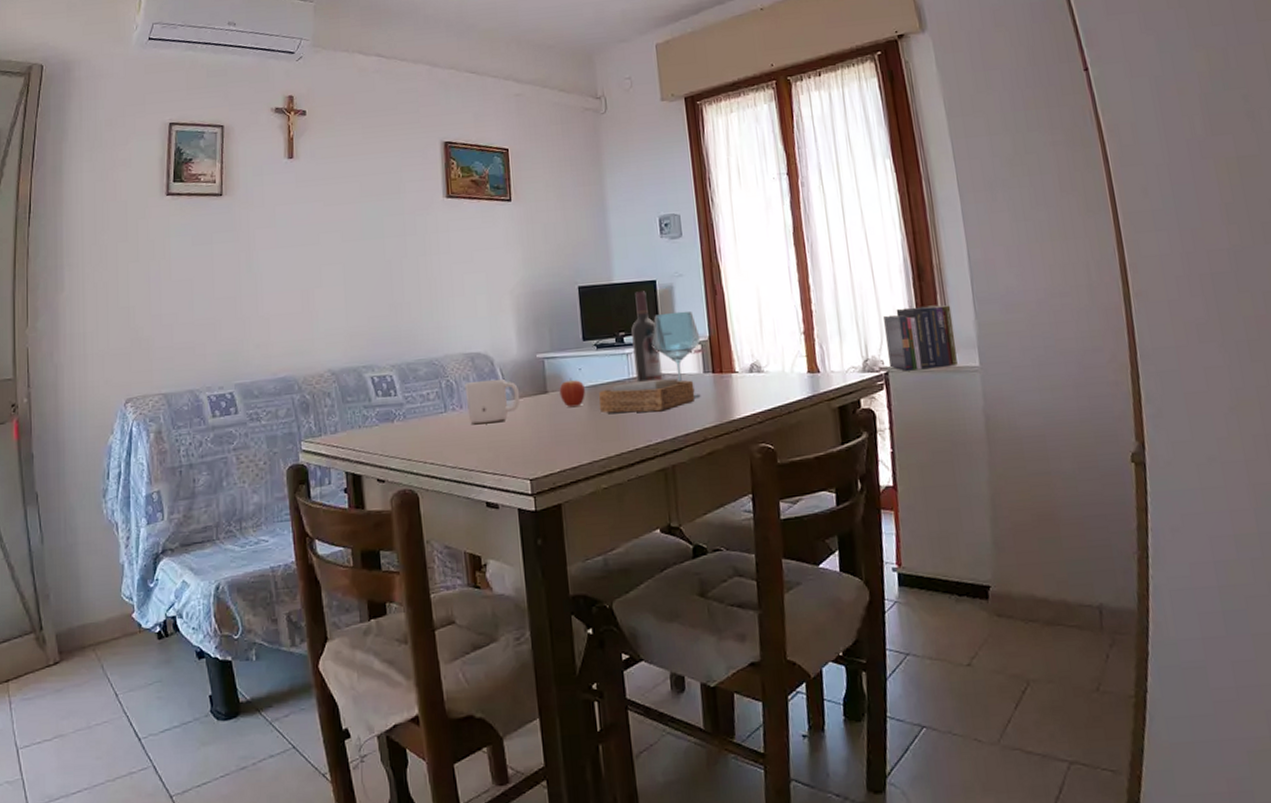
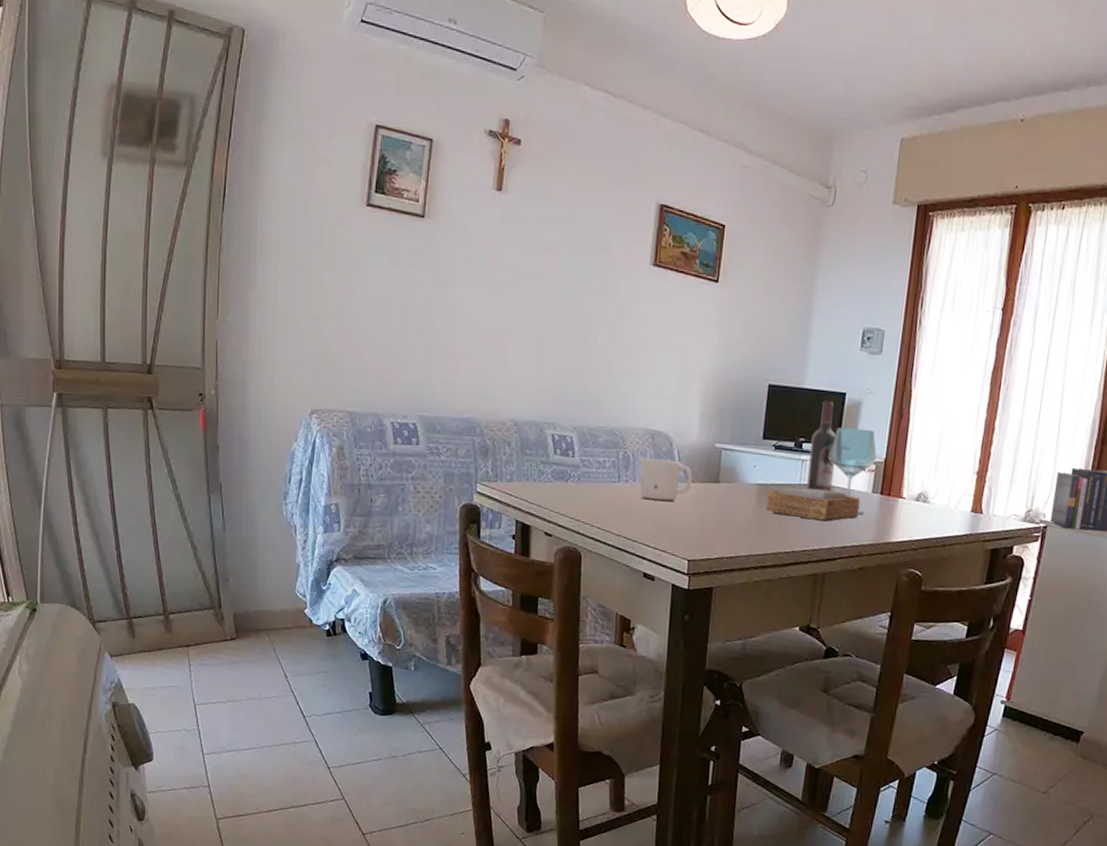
fruit: present [559,378,586,408] -> none [730,472,757,502]

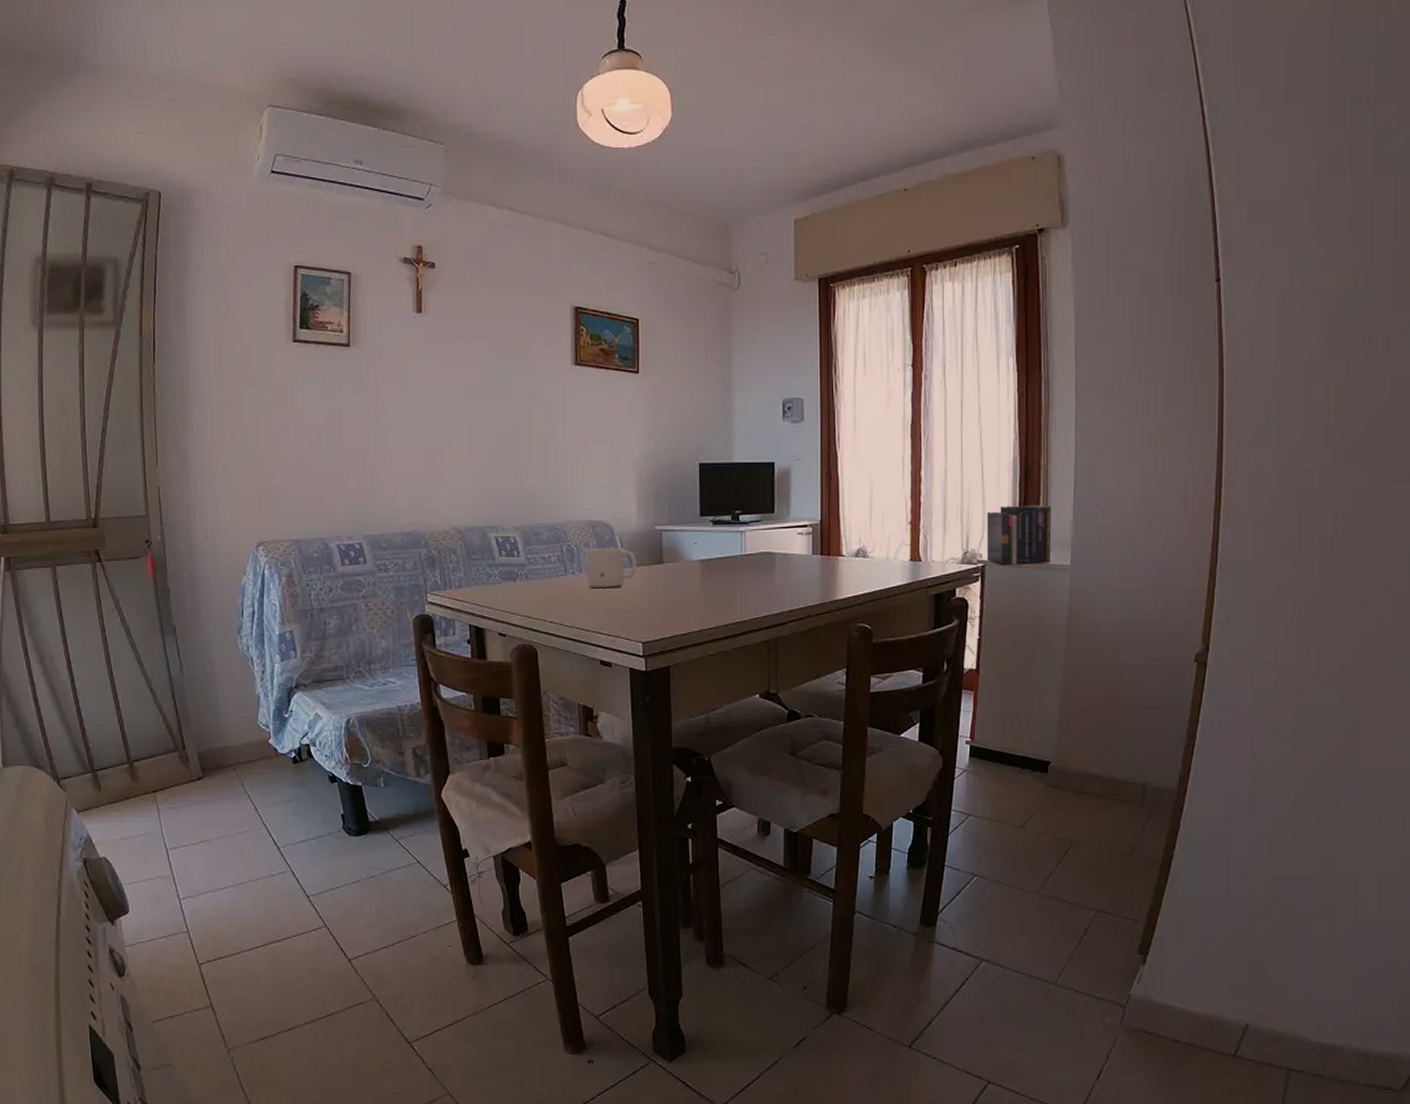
napkin holder: present [765,487,861,521] -> none [711,557,802,588]
wine bottle: present [806,400,836,493] -> none [747,472,774,560]
wine glass: present [828,427,877,516] -> none [765,494,812,578]

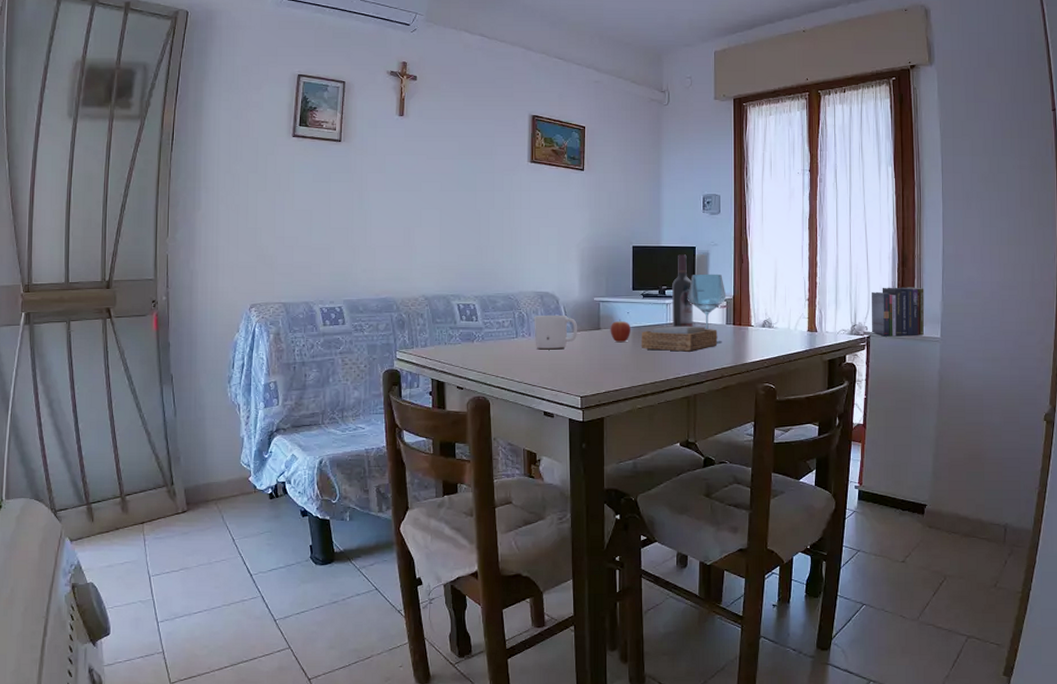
fruit: none [674,551,700,579] -> present [610,319,632,343]
napkin holder: none [711,557,802,588] -> present [641,326,718,352]
wine bottle: none [747,472,774,560] -> present [672,254,694,328]
wine glass: none [765,494,812,578] -> present [687,274,726,344]

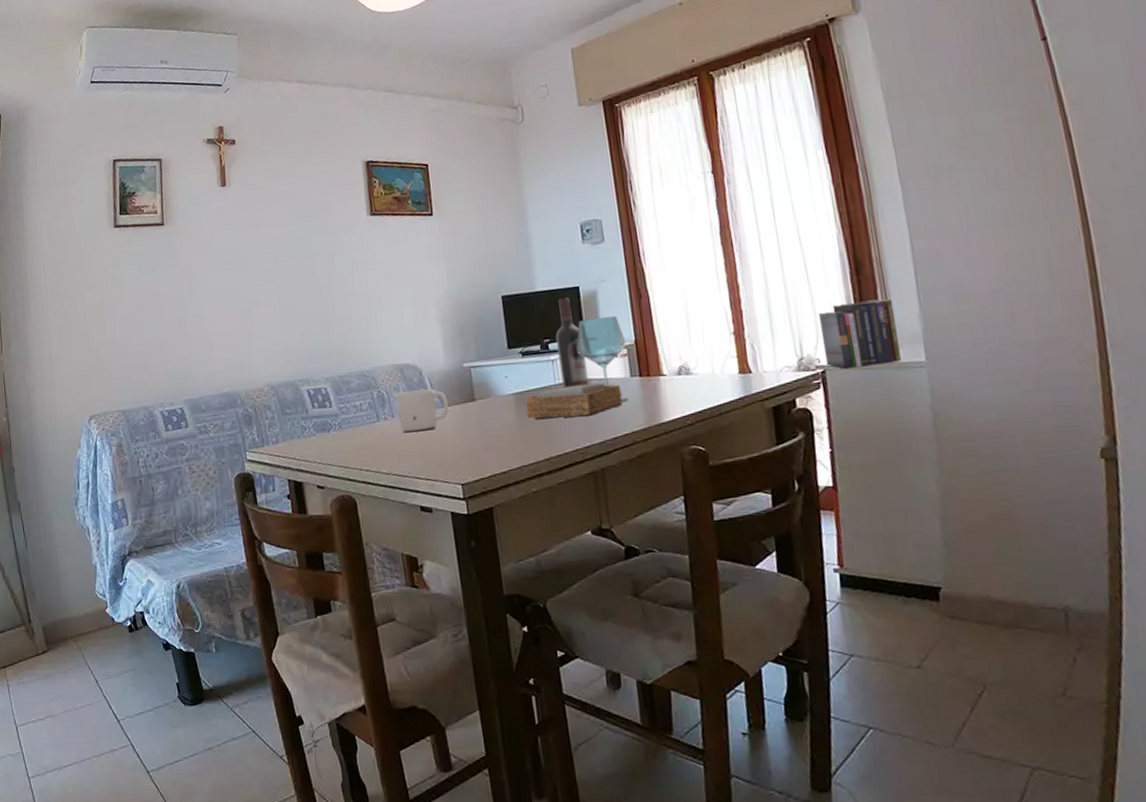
fruit: present [610,319,632,343] -> none [486,385,513,415]

